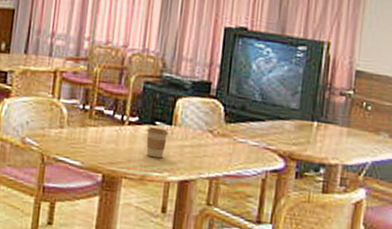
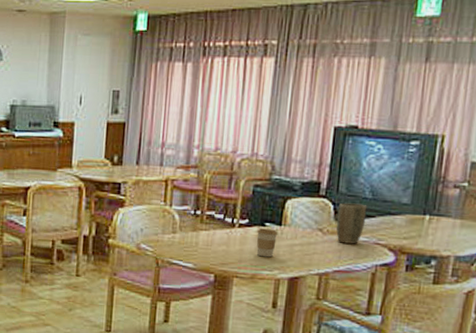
plant pot: none [226,105,257,148] -> present [336,203,367,244]

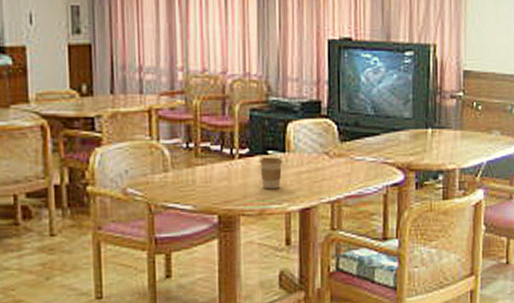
plant pot: present [336,203,367,244] -> none [341,121,371,166]

